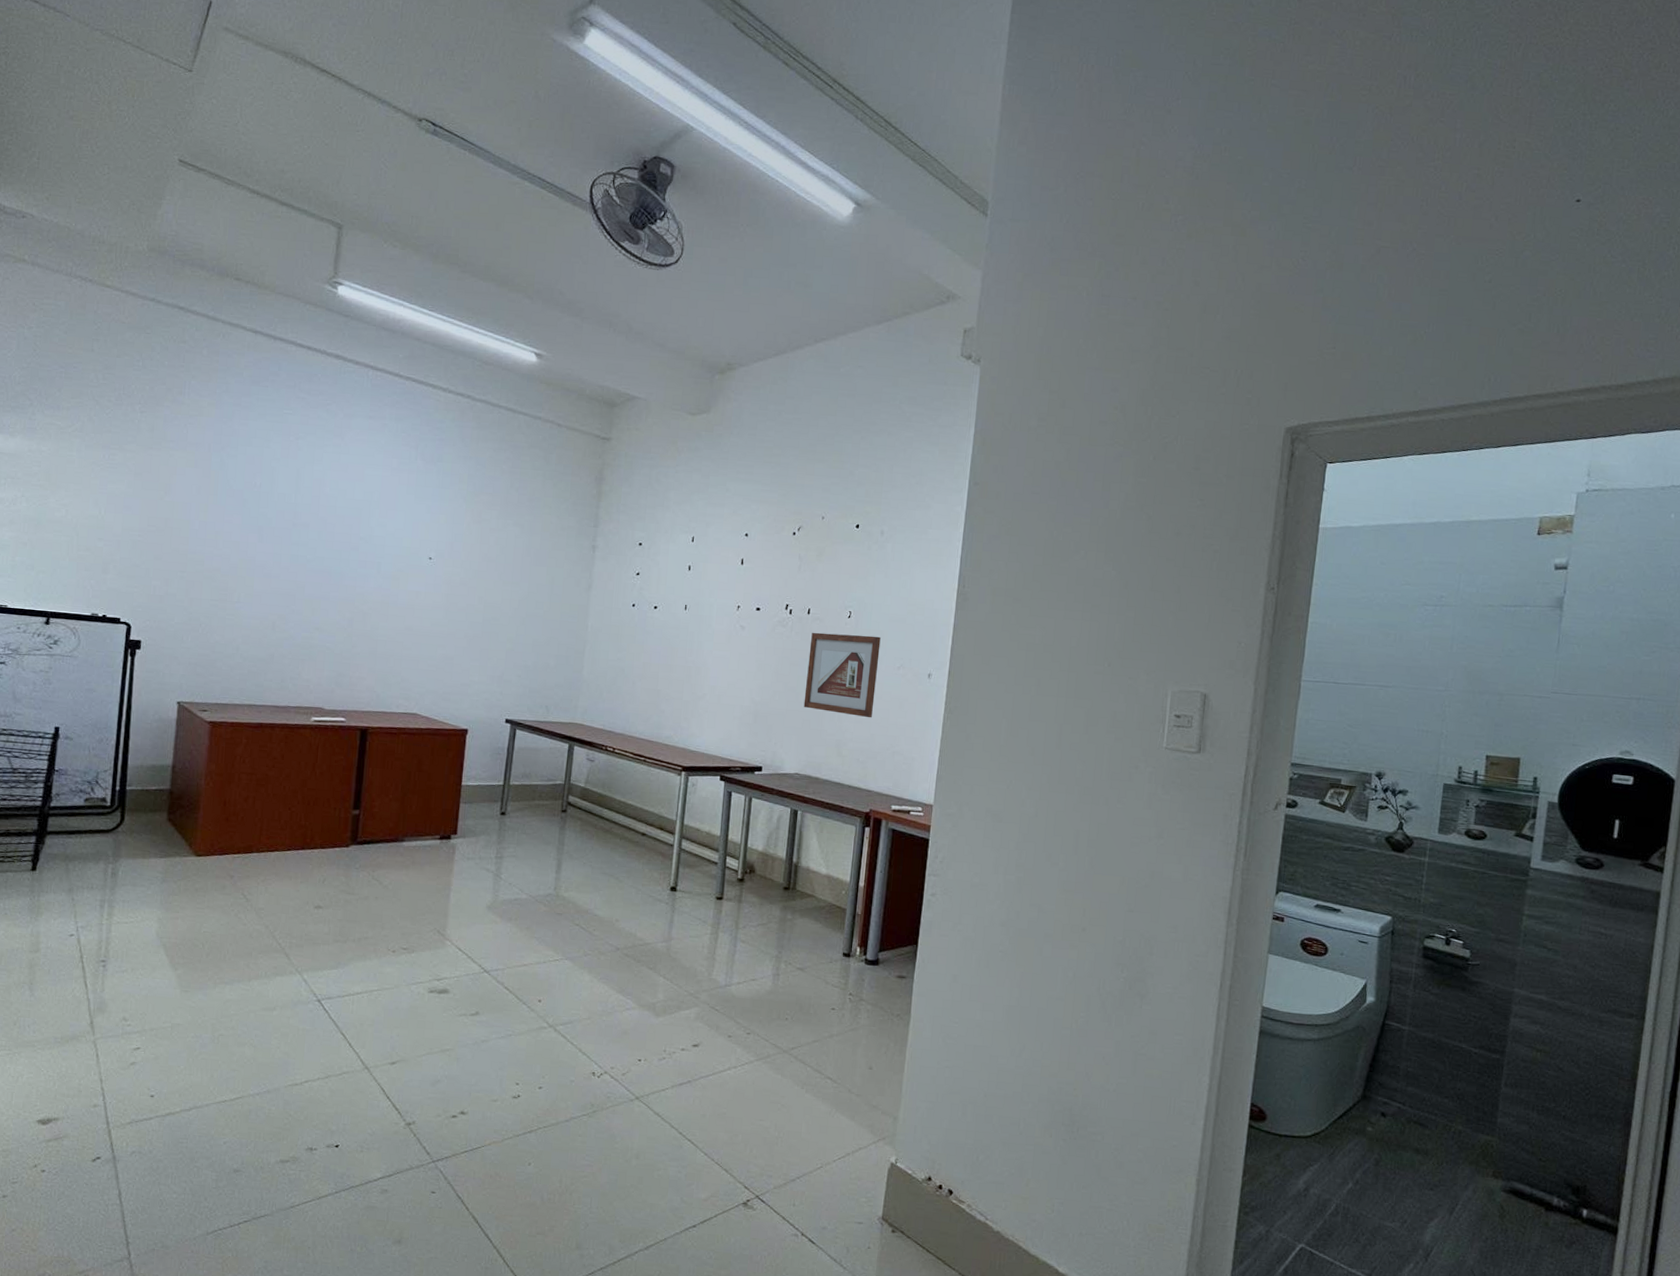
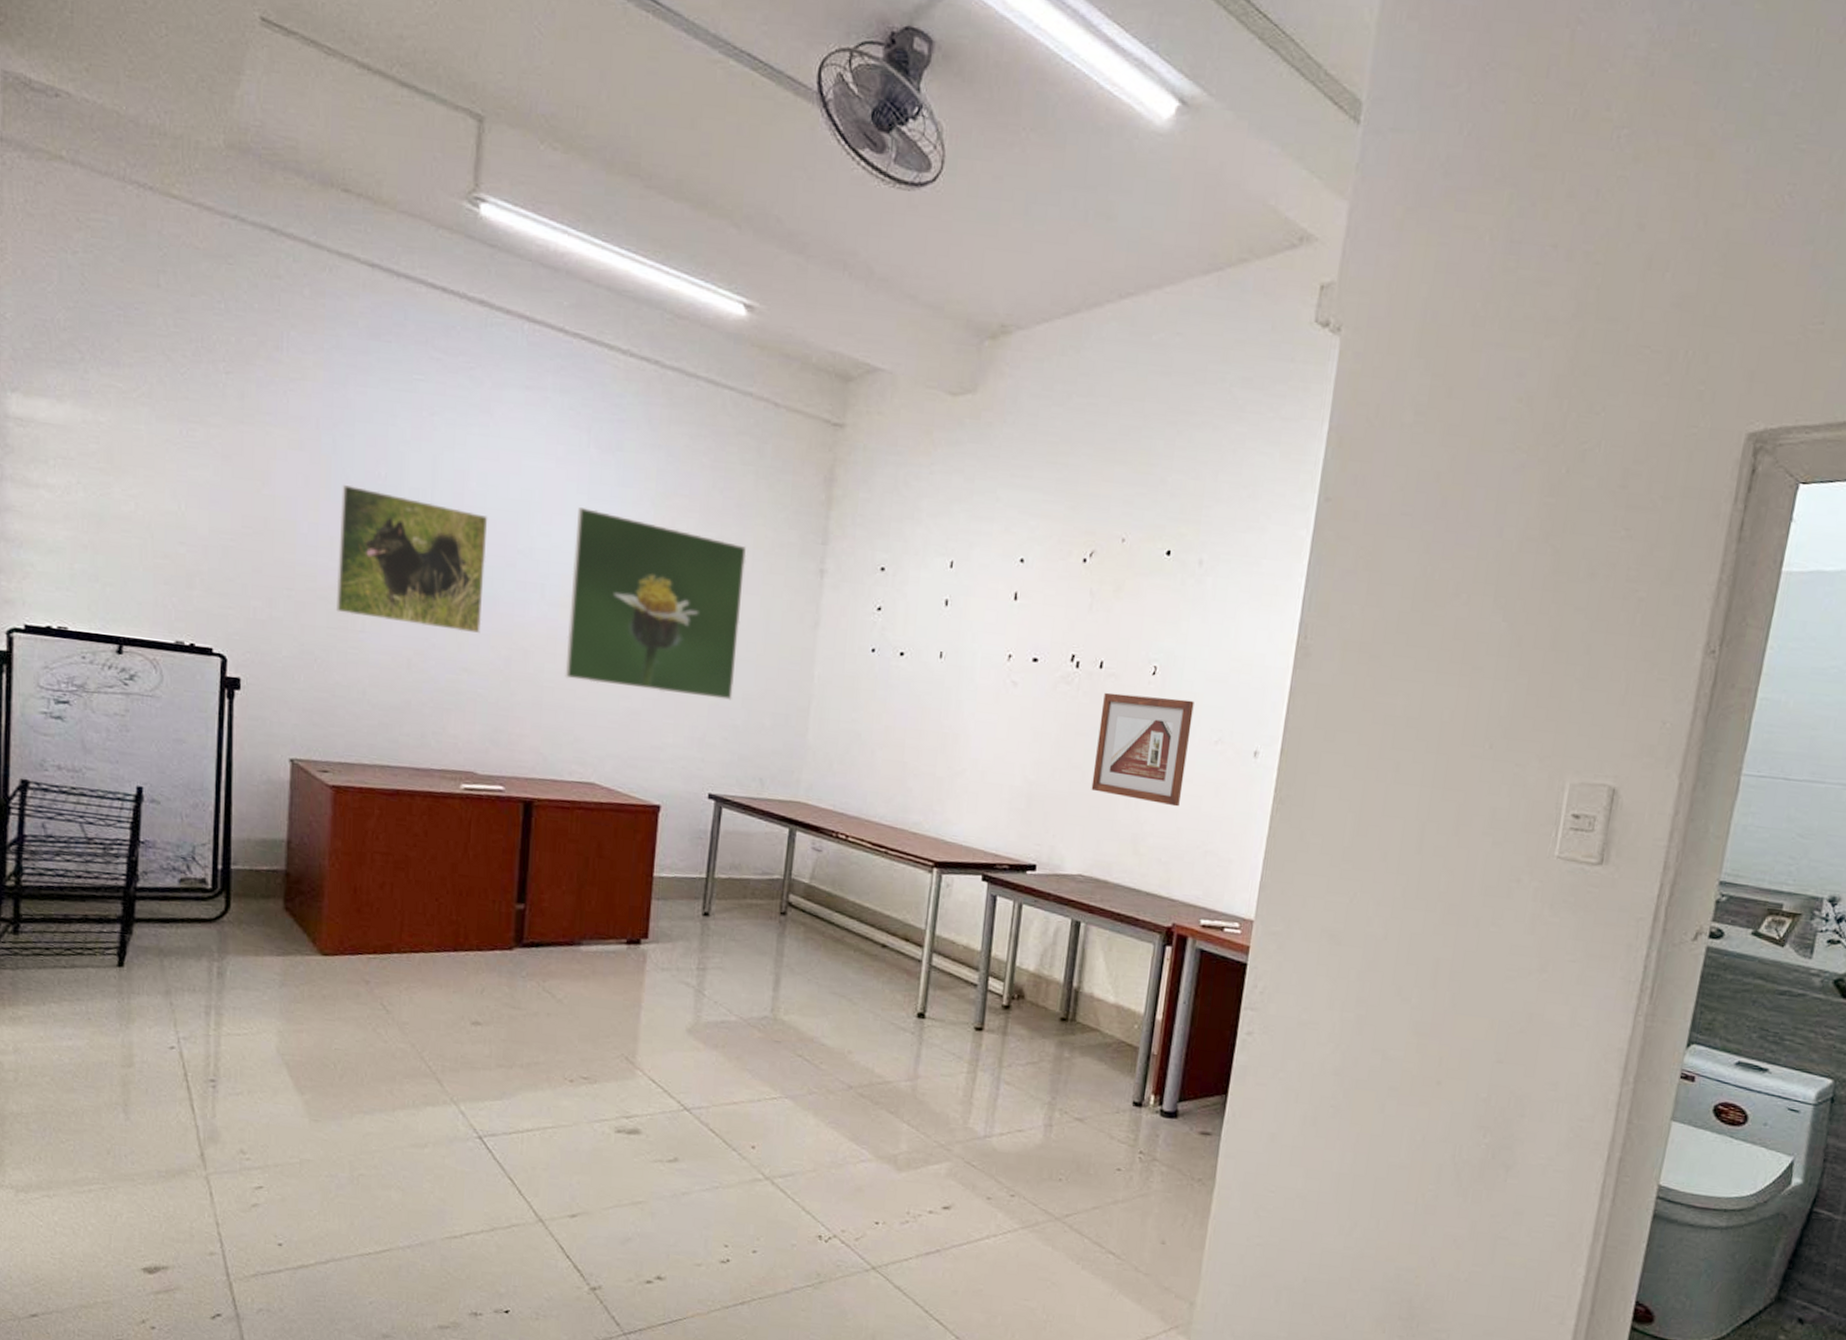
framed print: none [218,492,338,602] -> present [336,484,488,634]
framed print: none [395,504,536,646] -> present [565,507,747,700]

